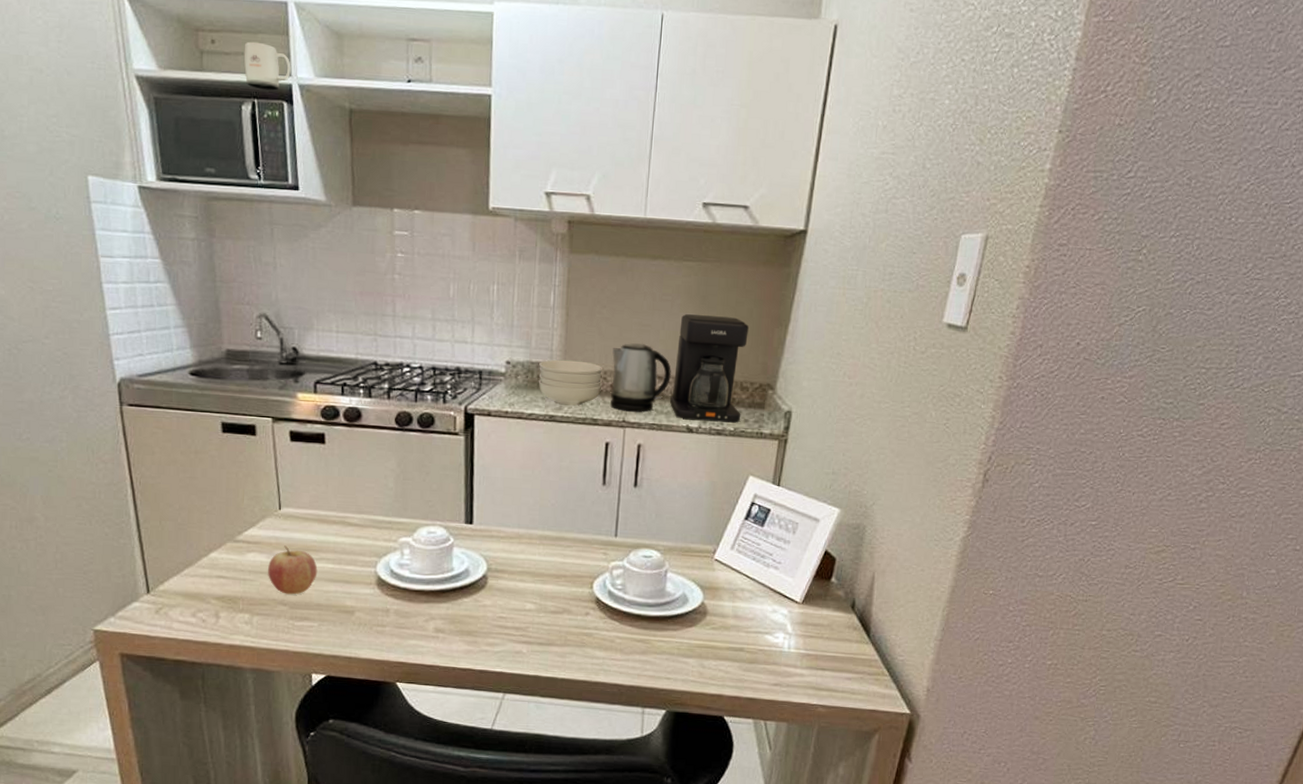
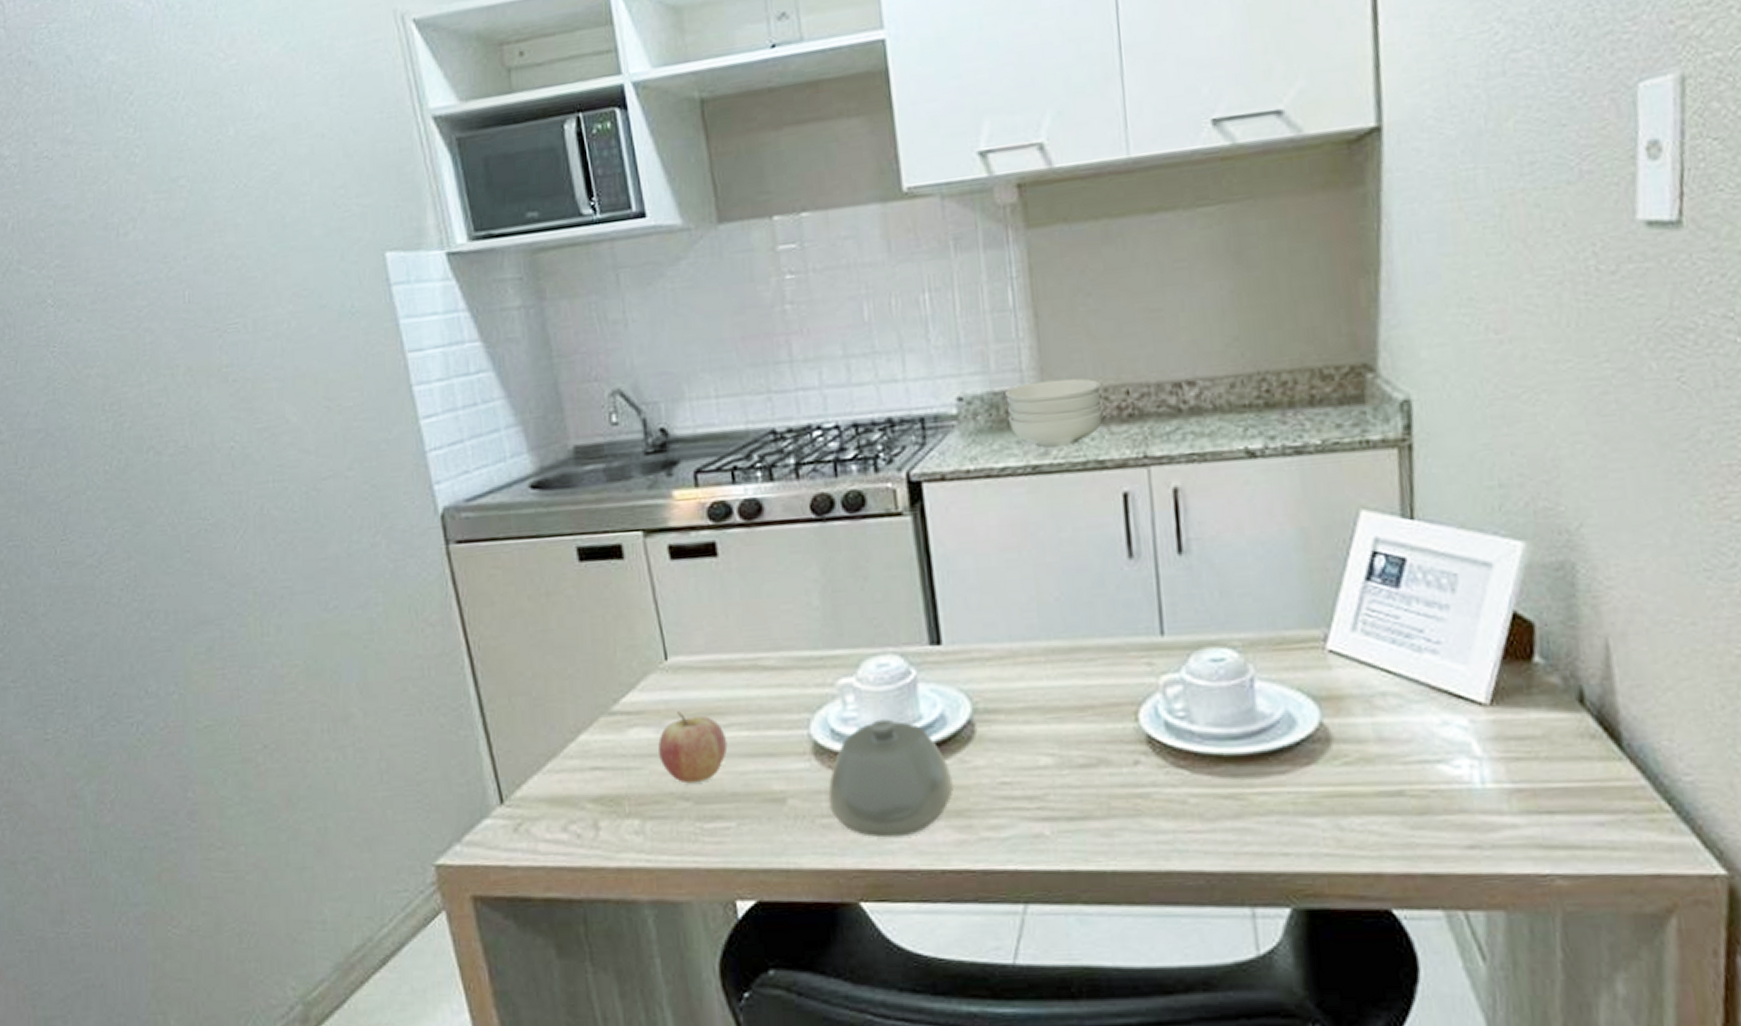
mug: present [243,41,291,91] -> none [559,41,621,100]
sugar bowl: none [383,567,469,644] -> present [828,718,955,838]
kettle: present [610,343,671,411] -> none [1111,337,1208,442]
coffee maker: present [670,314,749,423] -> none [1208,274,1330,439]

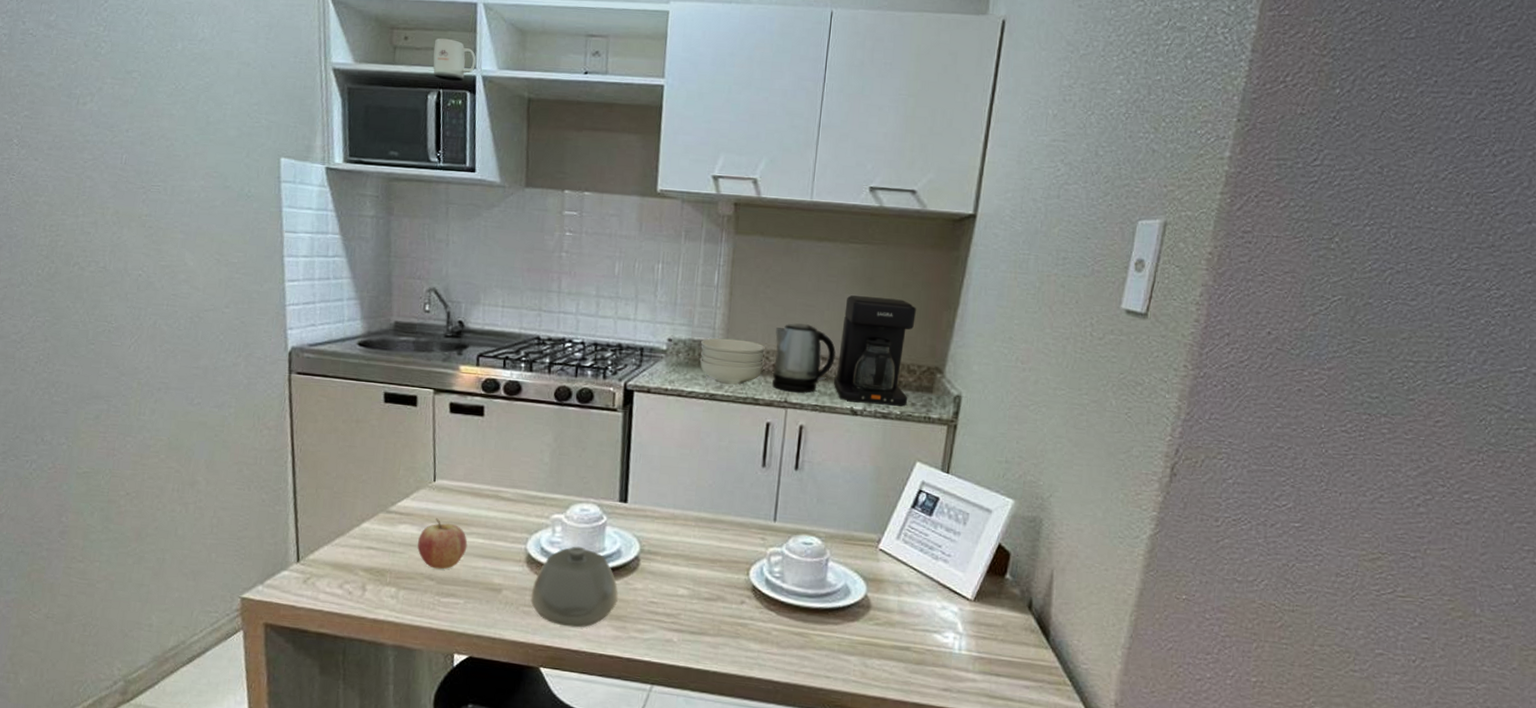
mug: none [559,41,621,100] -> present [432,38,477,82]
kettle: none [1111,337,1208,442] -> present [772,323,836,392]
coffee maker: none [1208,274,1330,439] -> present [834,295,916,406]

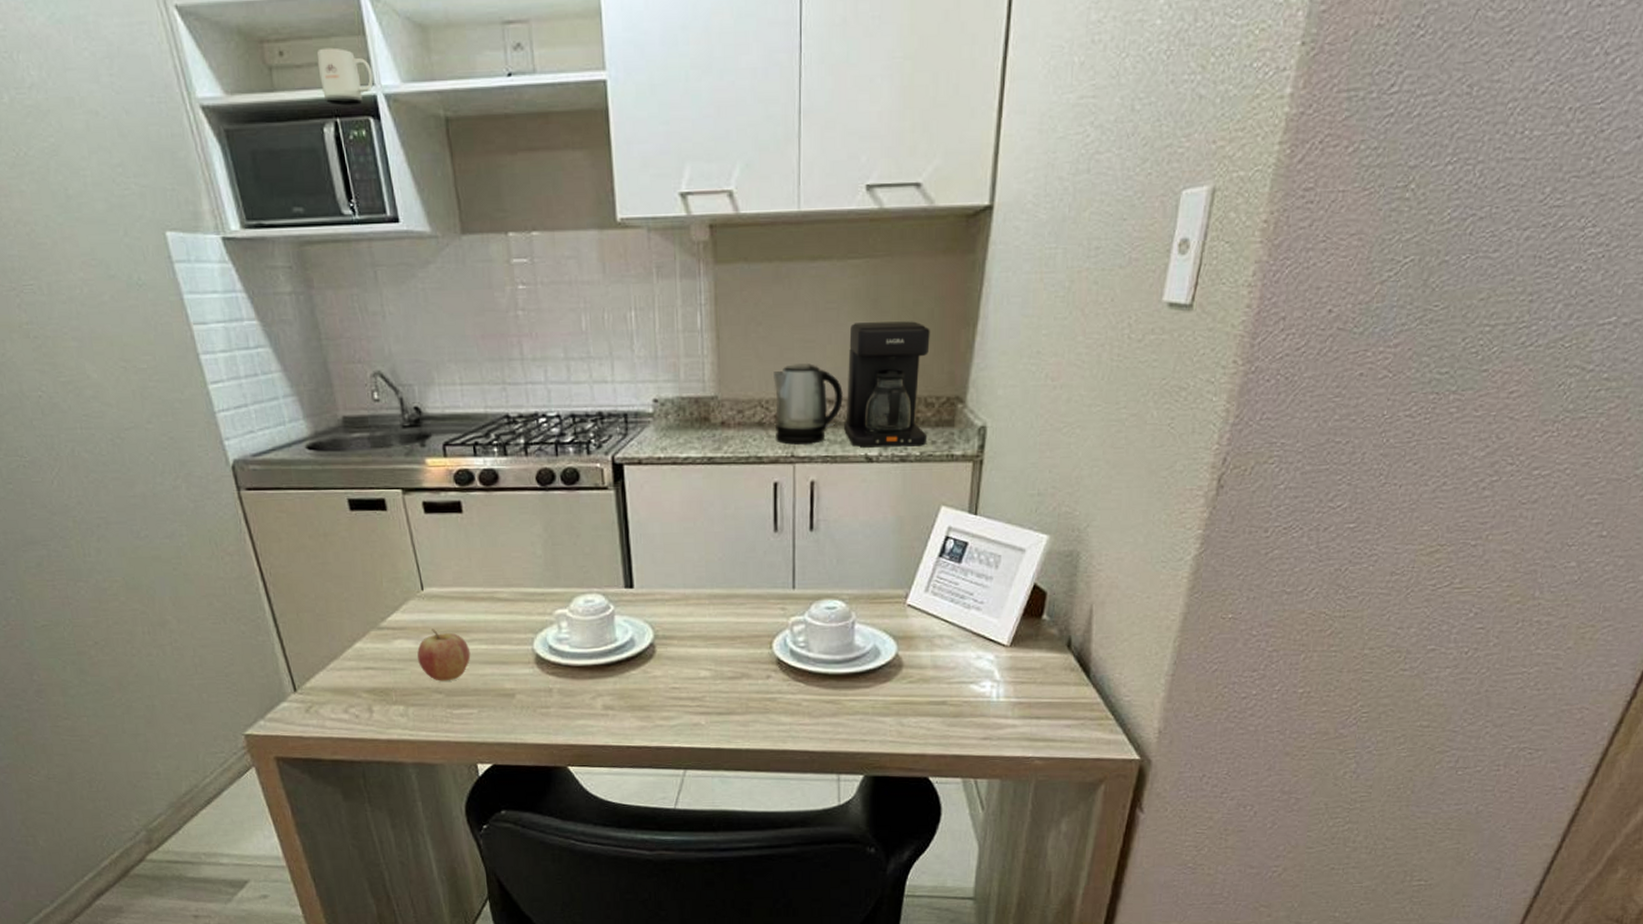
sugar bowl: present [530,546,619,628] -> none [546,640,639,723]
bowl: present [699,338,766,385] -> none [691,390,765,444]

